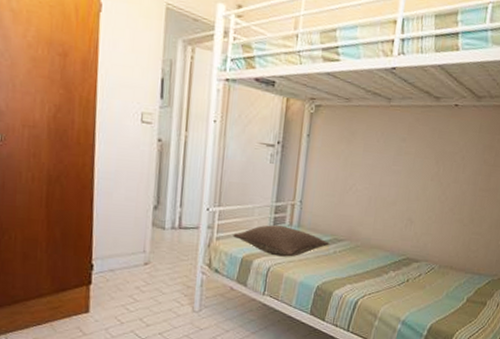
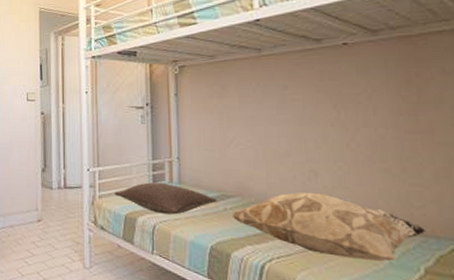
decorative pillow: none [339,237,475,294] -> present [231,192,427,262]

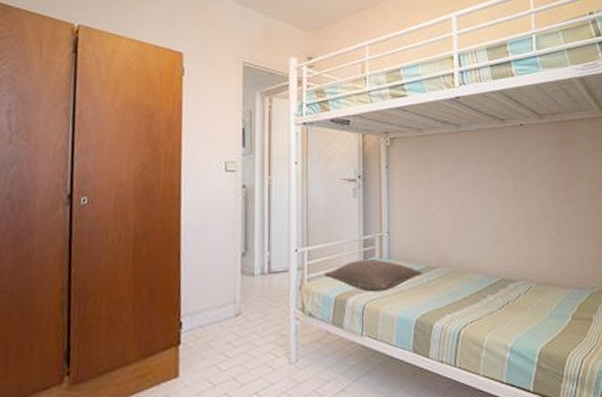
decorative pillow: present [231,192,427,262] -> none [434,258,573,315]

